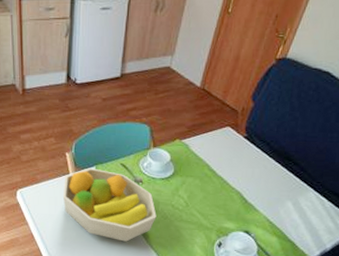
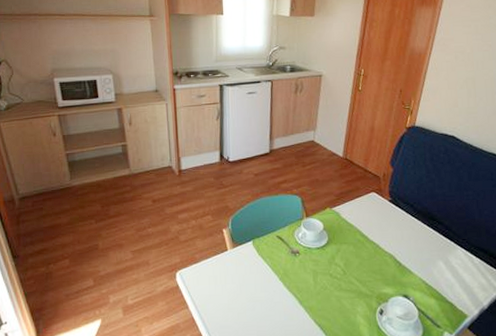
fruit bowl: present [62,168,157,242] -> none [222,243,316,318]

